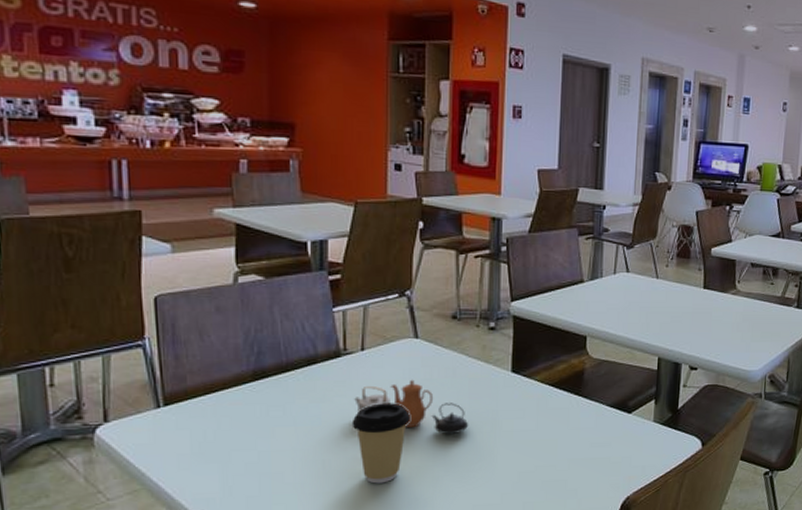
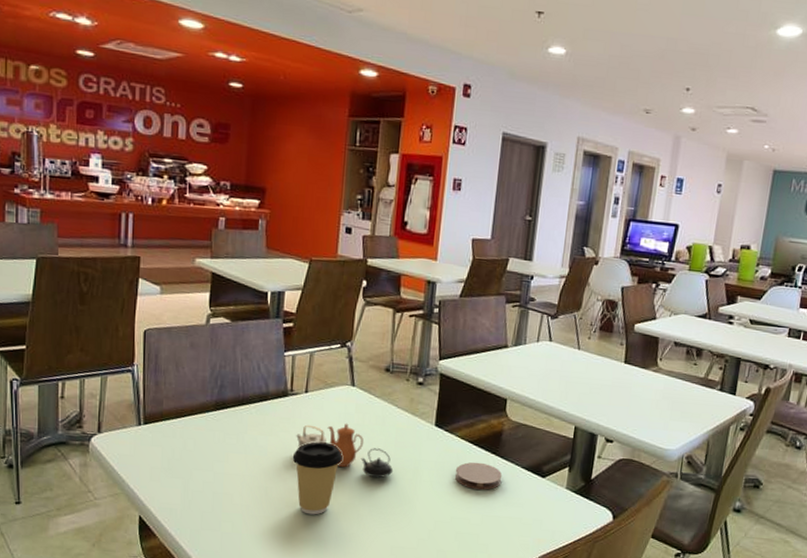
coaster: none [536,405,587,434] -> present [454,462,503,490]

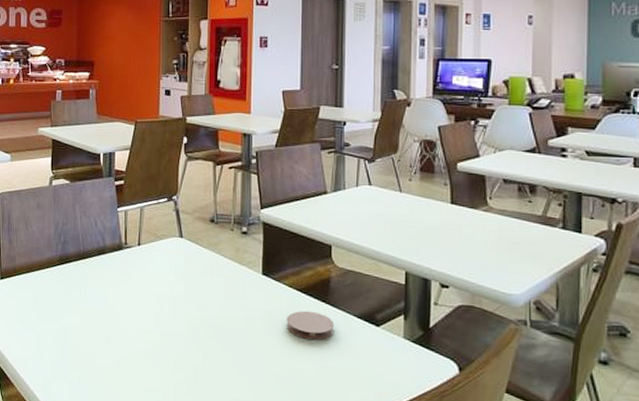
coffee cup: present [292,441,344,515] -> none [130,292,177,366]
teapot: present [296,423,394,479] -> none [132,273,225,328]

